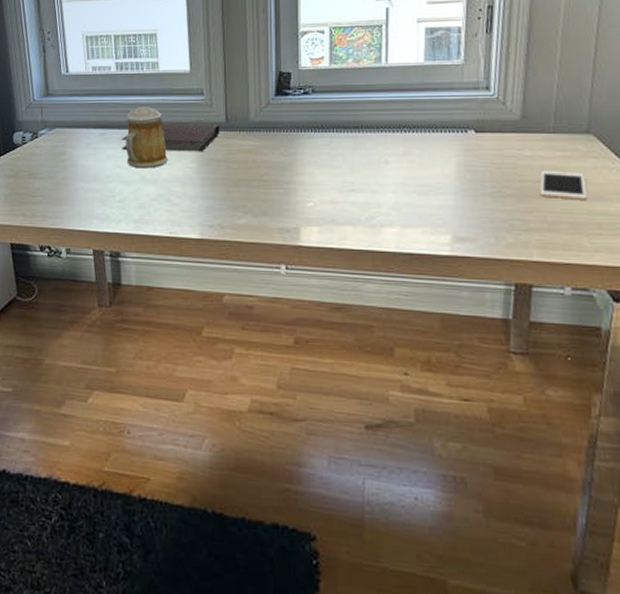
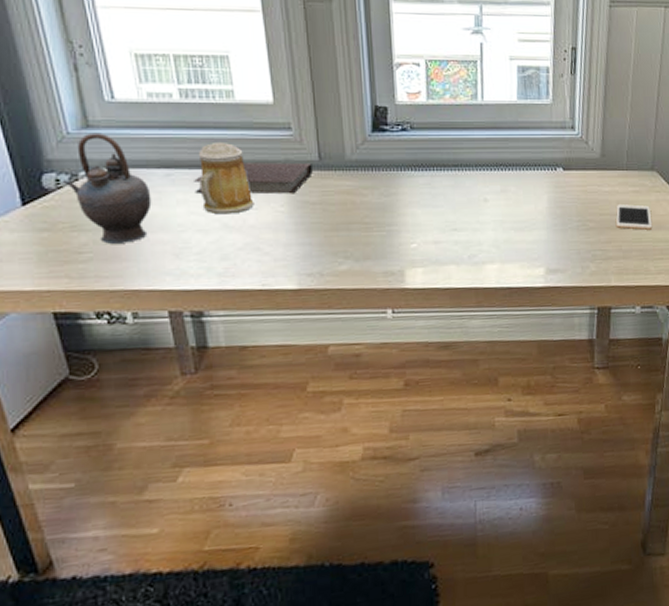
teapot: none [26,99,88,190] -> present [62,132,152,244]

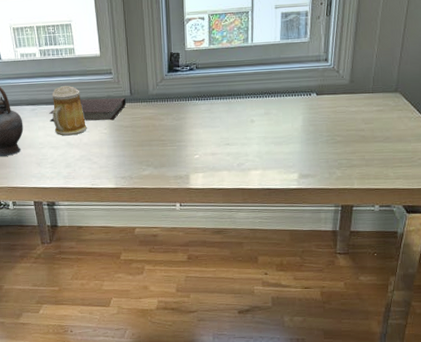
cell phone: present [616,204,653,230] -> none [361,121,394,142]

